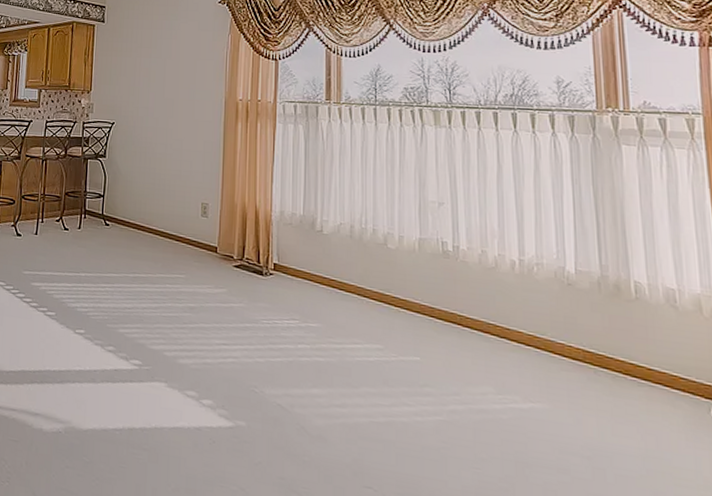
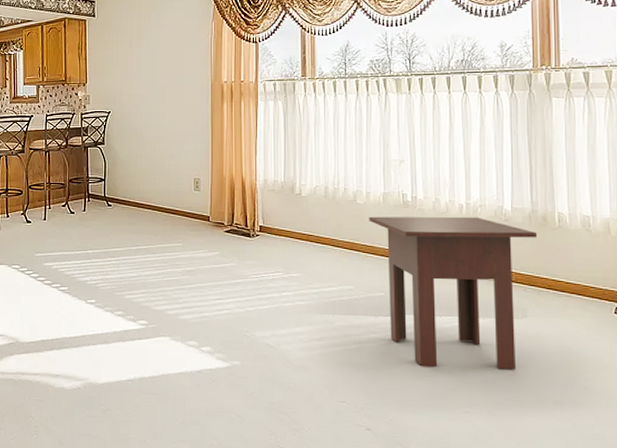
side table: none [402,264,610,474] -> present [369,216,538,370]

